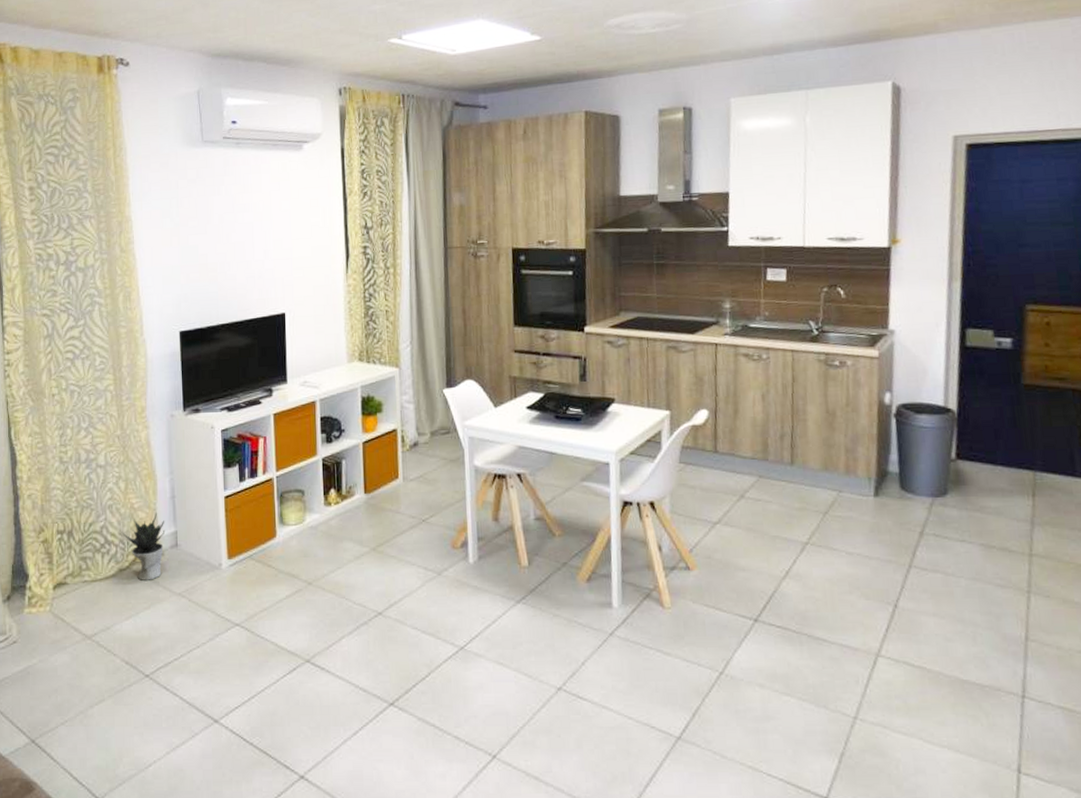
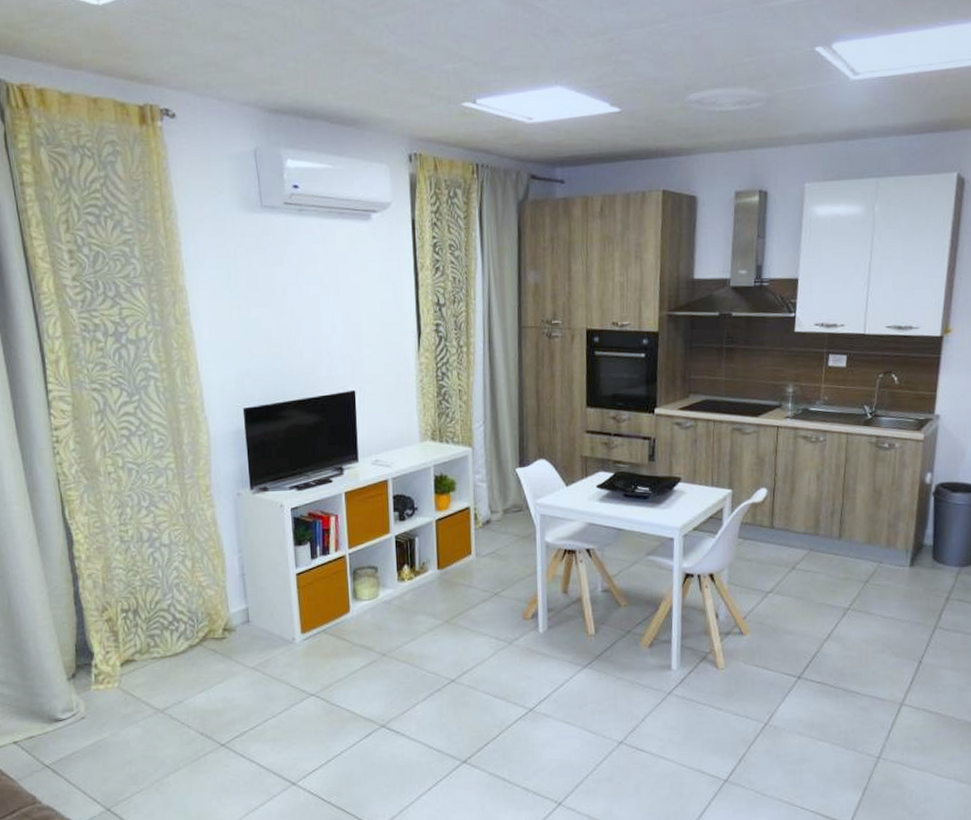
potted plant: present [122,512,166,581] -> none [191,589,236,656]

